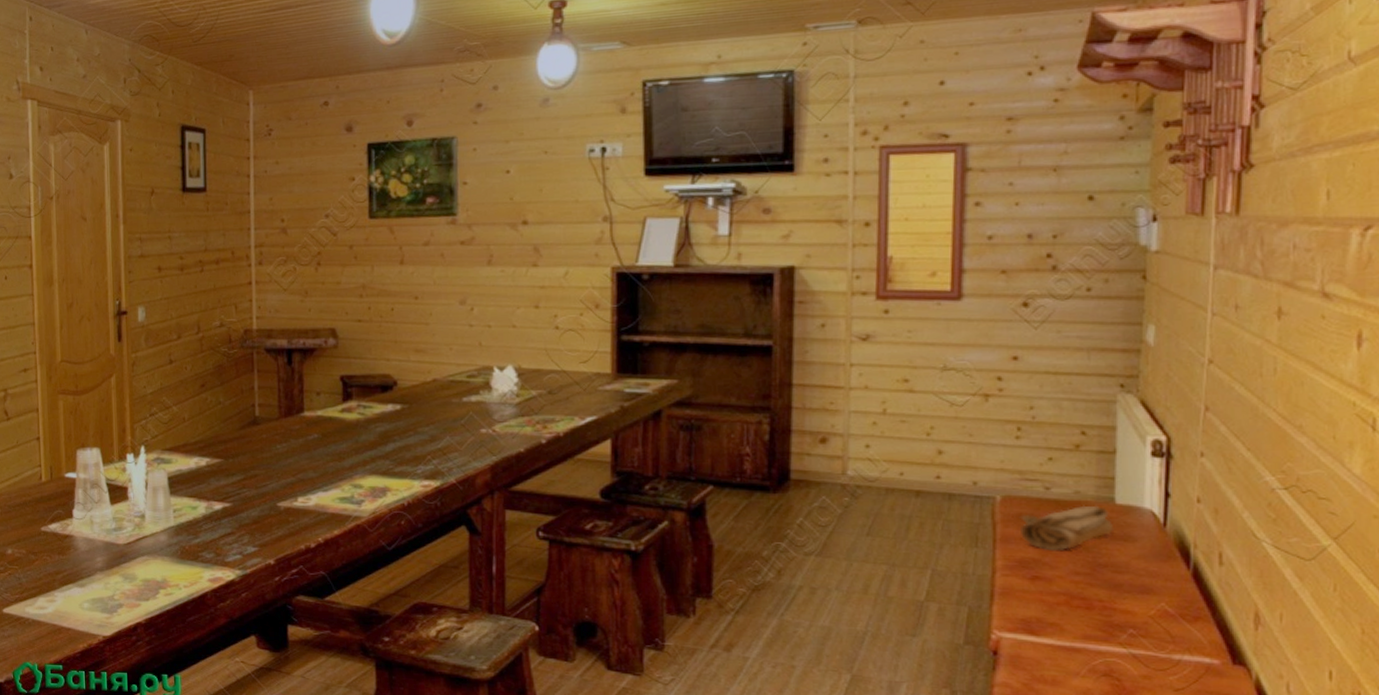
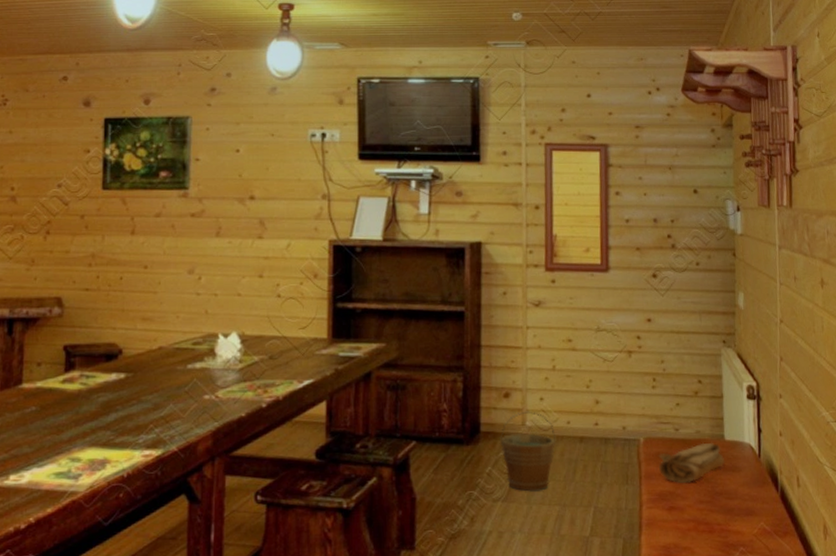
bucket: none [814,459,885,548] -> present [500,411,556,492]

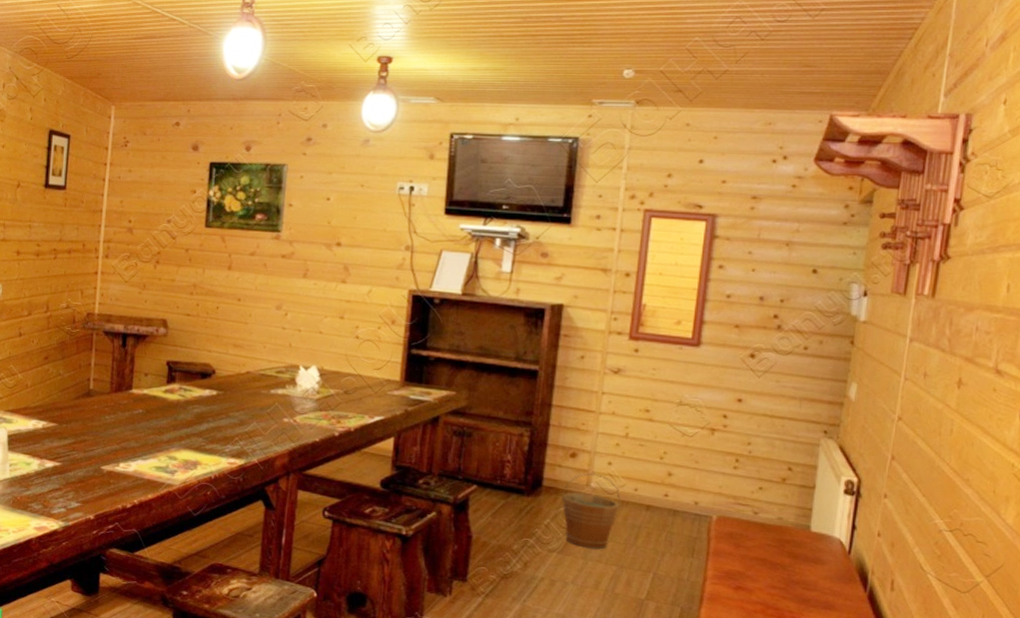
towel: present [658,442,726,484] -> none [730,530,808,567]

